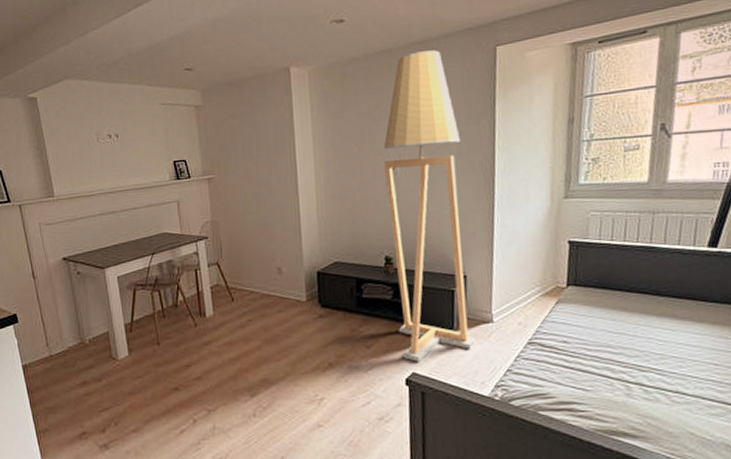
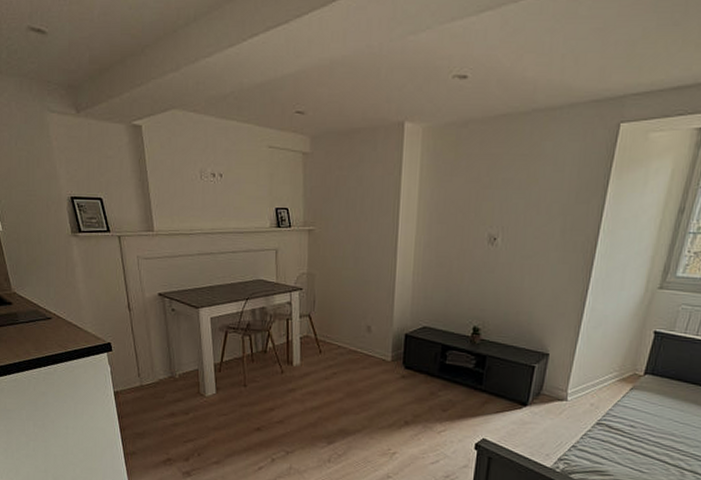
floor lamp: present [383,50,476,362] -> none [475,120,567,429]

